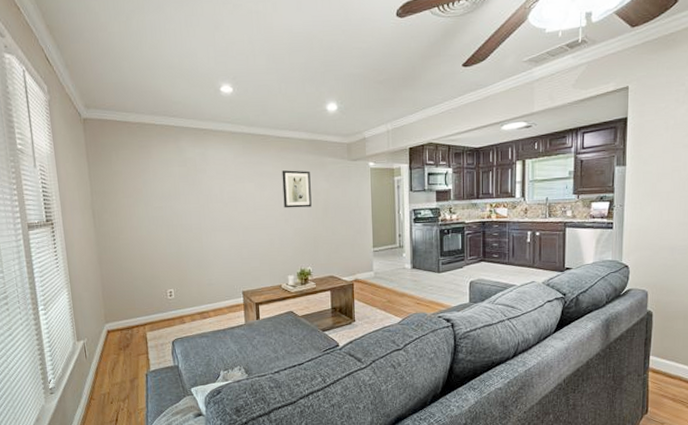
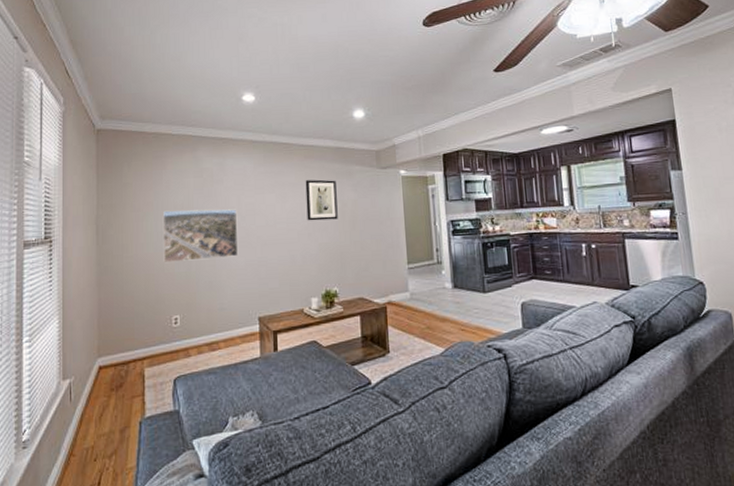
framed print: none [151,196,222,244] -> present [162,209,238,262]

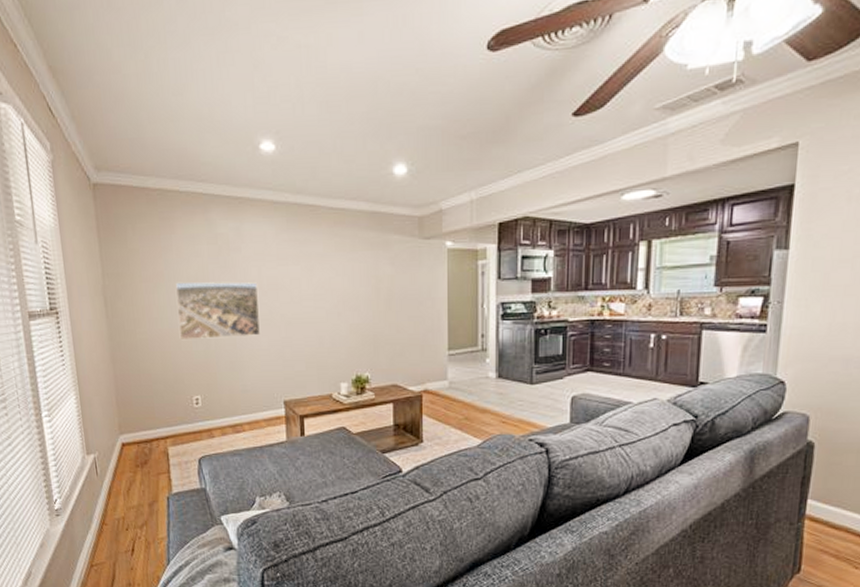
wall art: present [305,179,338,221] -> none [335,250,372,299]

